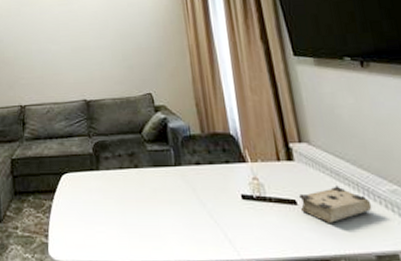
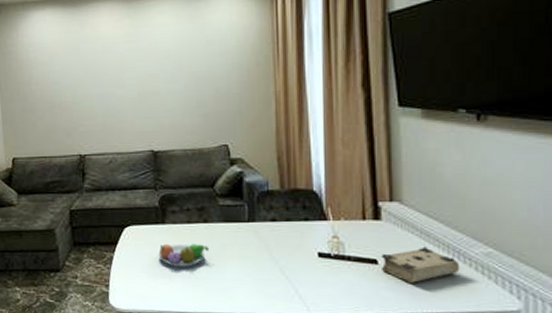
fruit bowl: none [94,190,142,214] -> present [158,244,210,267]

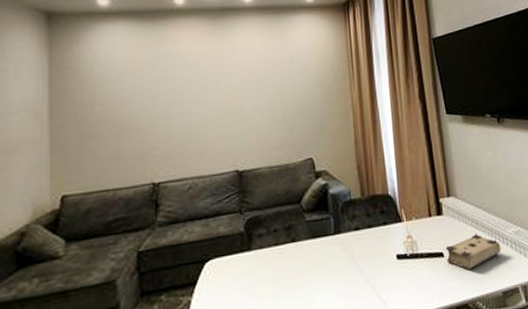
fruit bowl: present [158,244,210,267] -> none [244,266,298,299]

